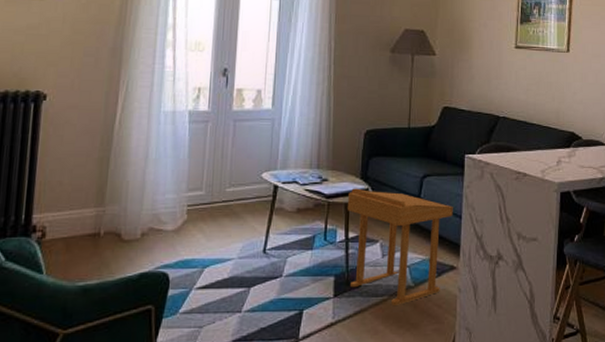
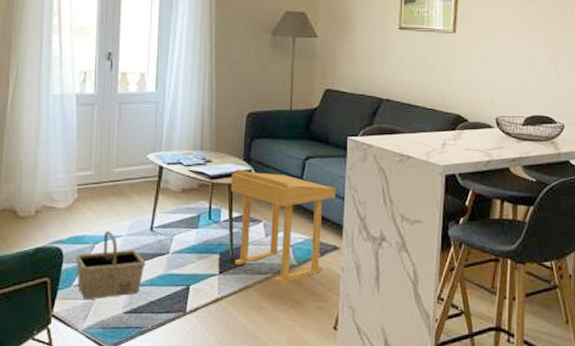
basket: none [182,254,257,327] -> present [75,231,145,299]

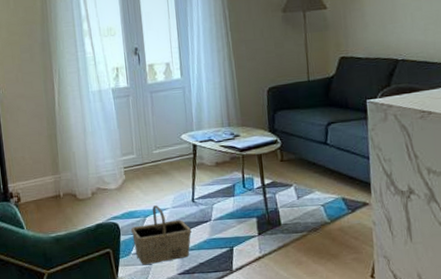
side table: present [230,169,336,283] -> none [259,140,361,240]

